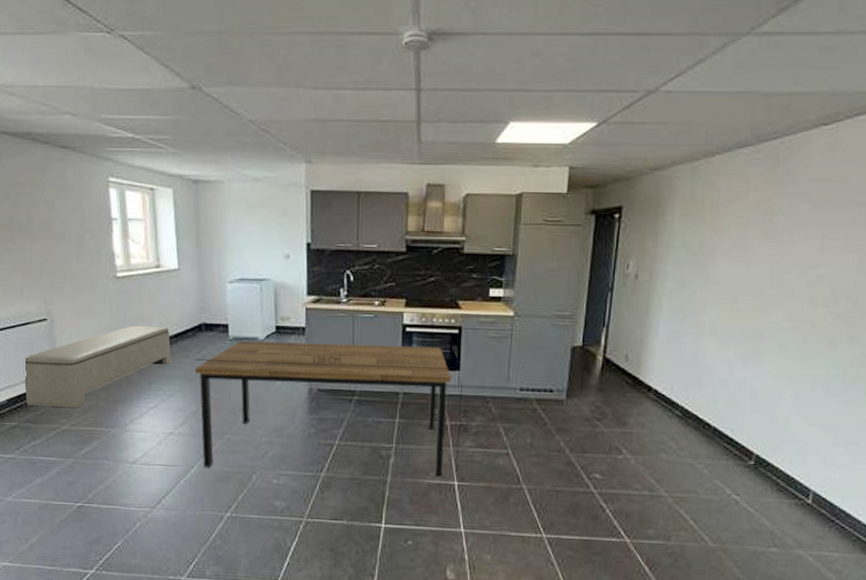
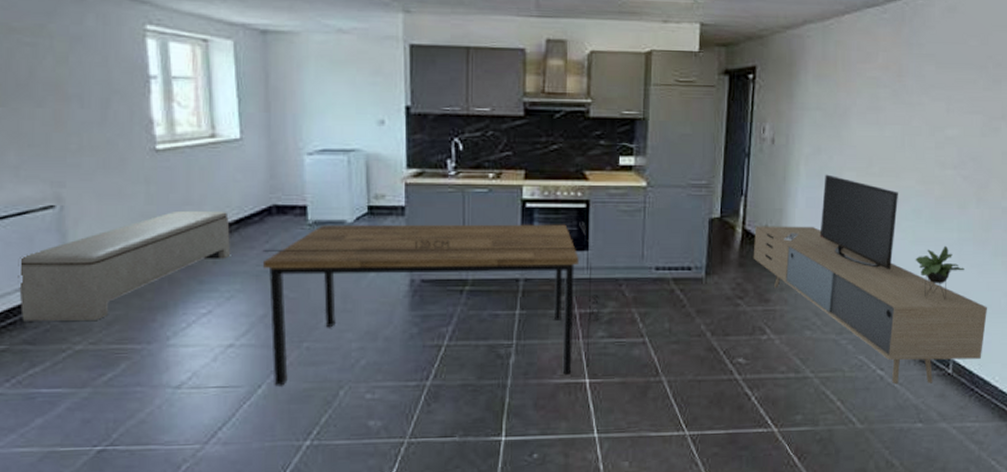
media console: none [612,309,855,512] -> present [753,174,988,385]

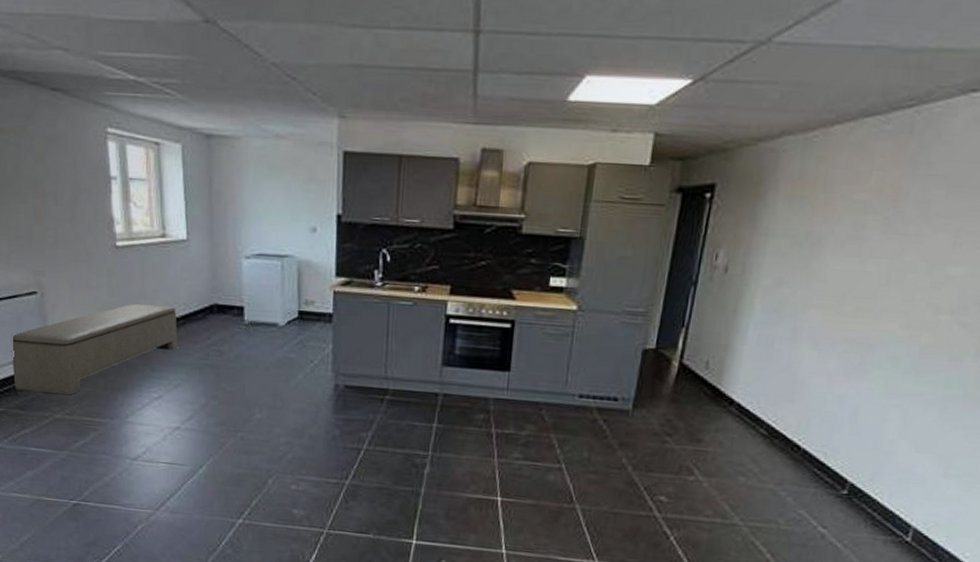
dining table: present [262,221,600,386] -> none [204,326,518,491]
media console: present [753,174,988,385] -> none [688,310,970,550]

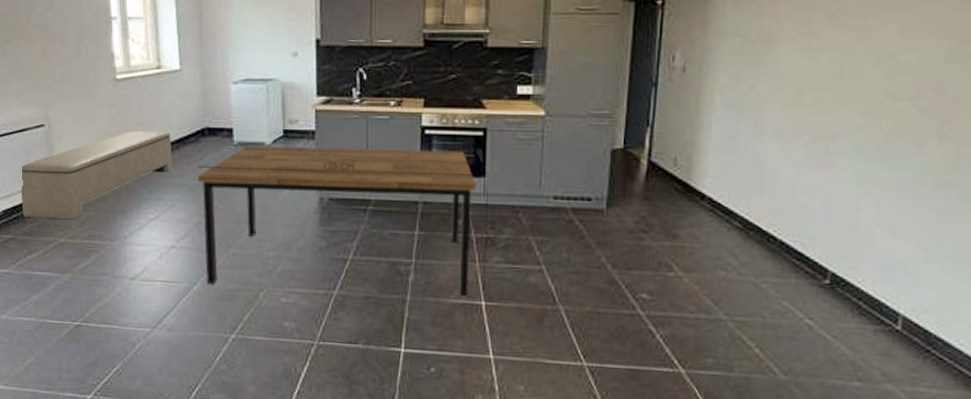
dining table: none [204,326,518,491] -> present [197,146,497,296]

